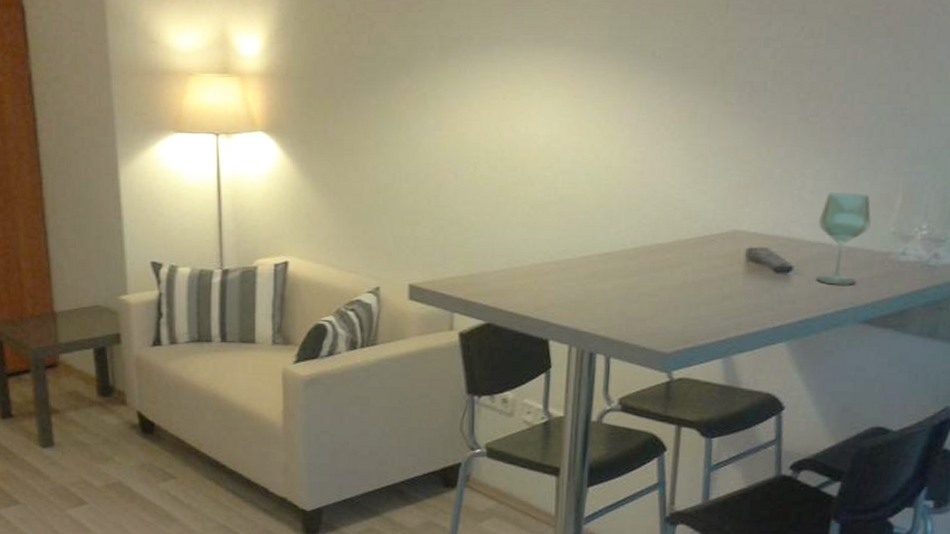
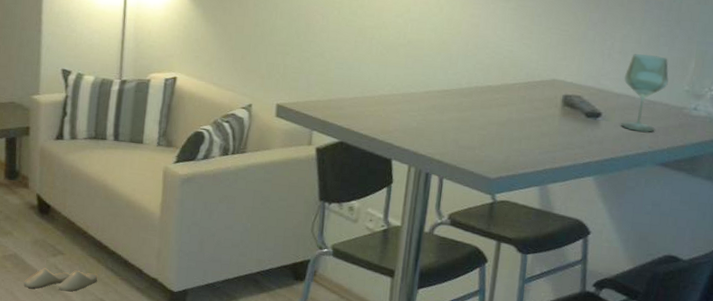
slippers: none [133,496,217,520] -> present [24,269,97,292]

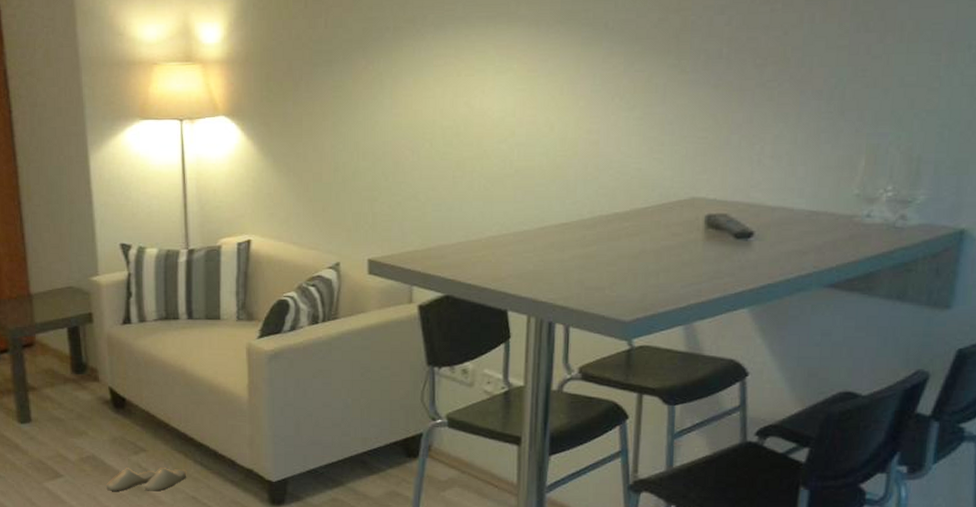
wine glass: present [621,54,669,132] -> none [778,156,834,249]

